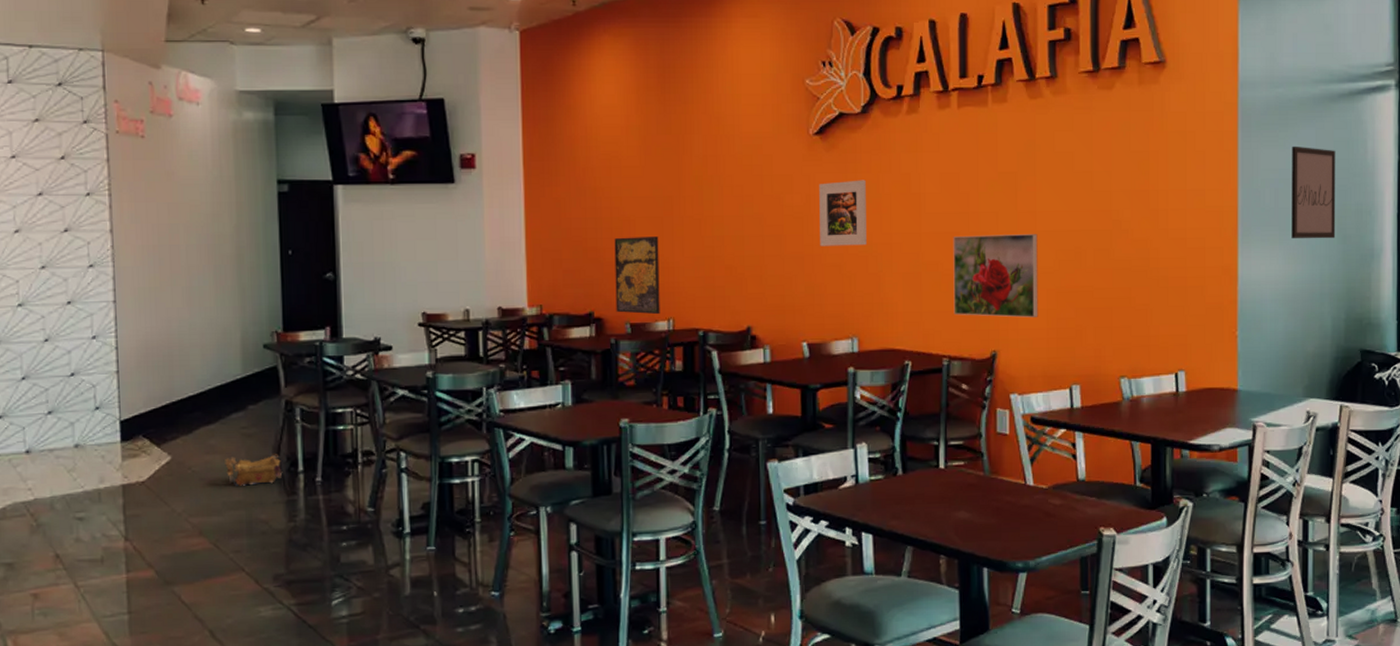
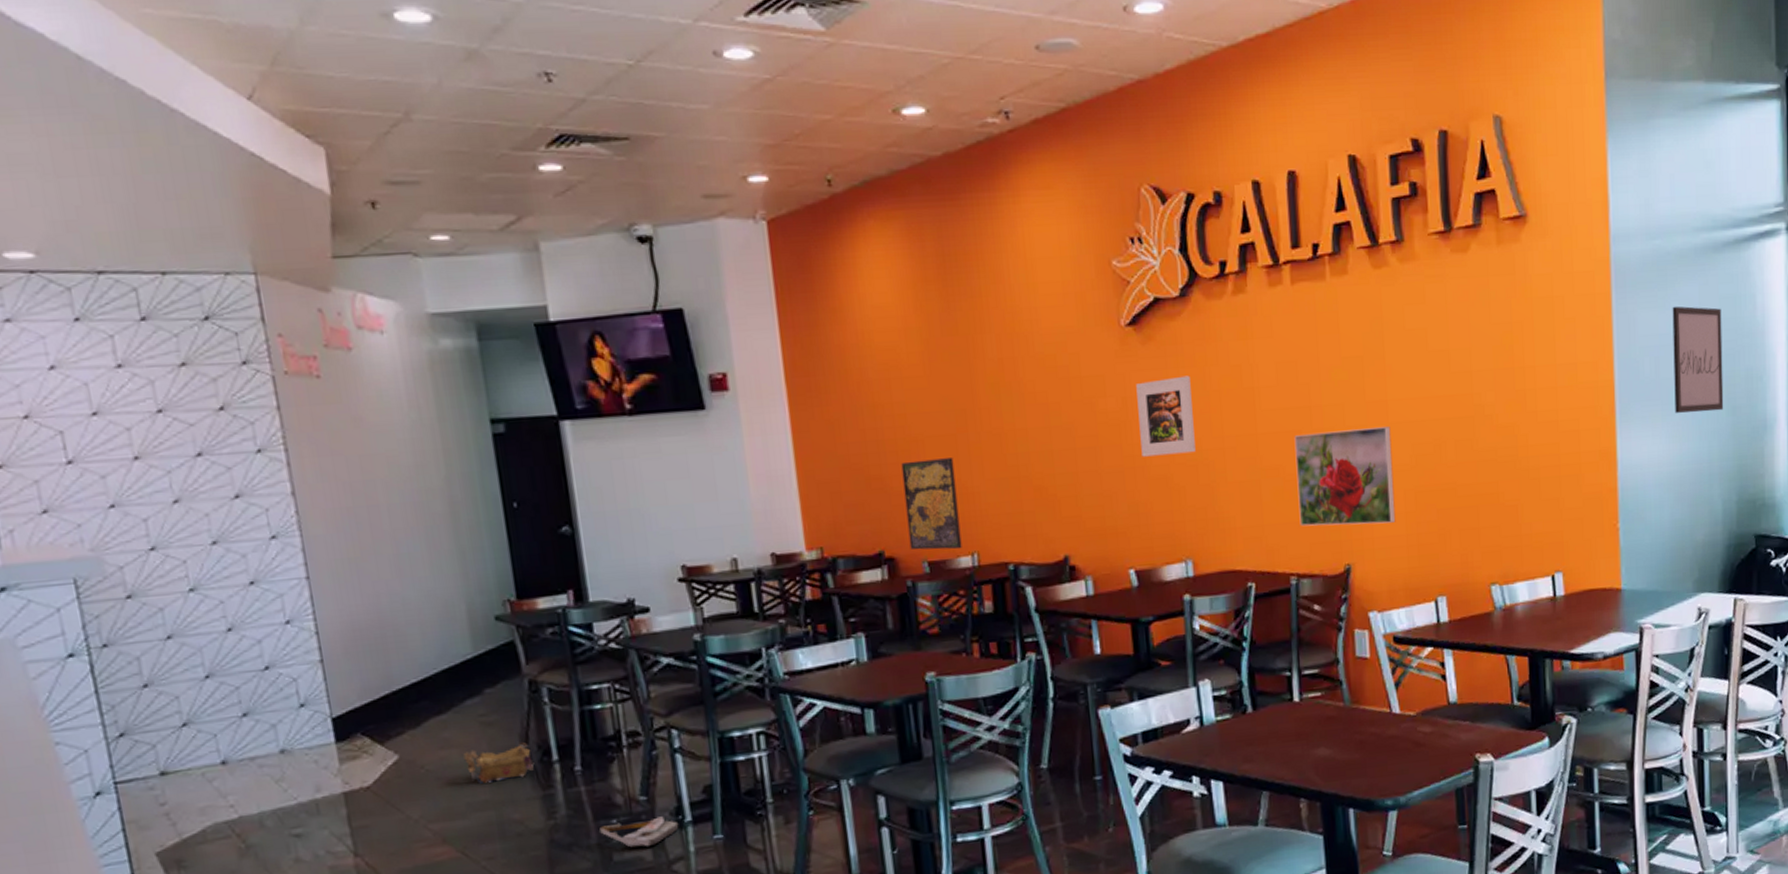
bag: none [332,527,399,553] -> present [600,816,679,848]

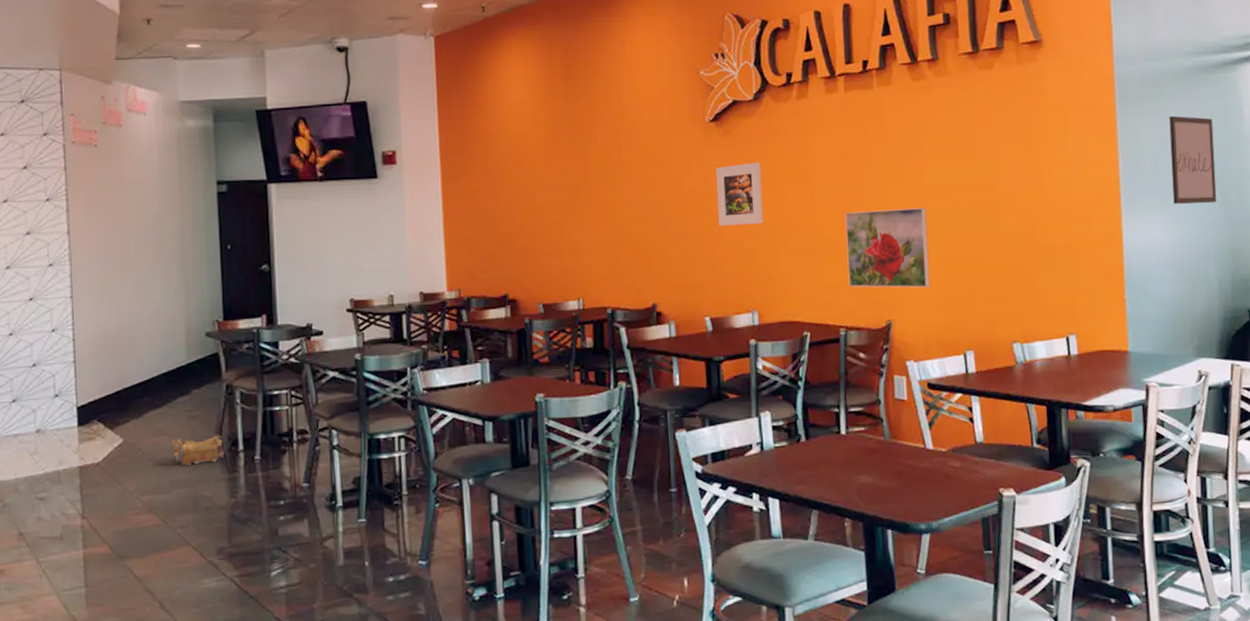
bag: present [600,816,679,848] -> none [270,501,332,526]
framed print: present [901,458,962,550] -> none [526,222,571,295]

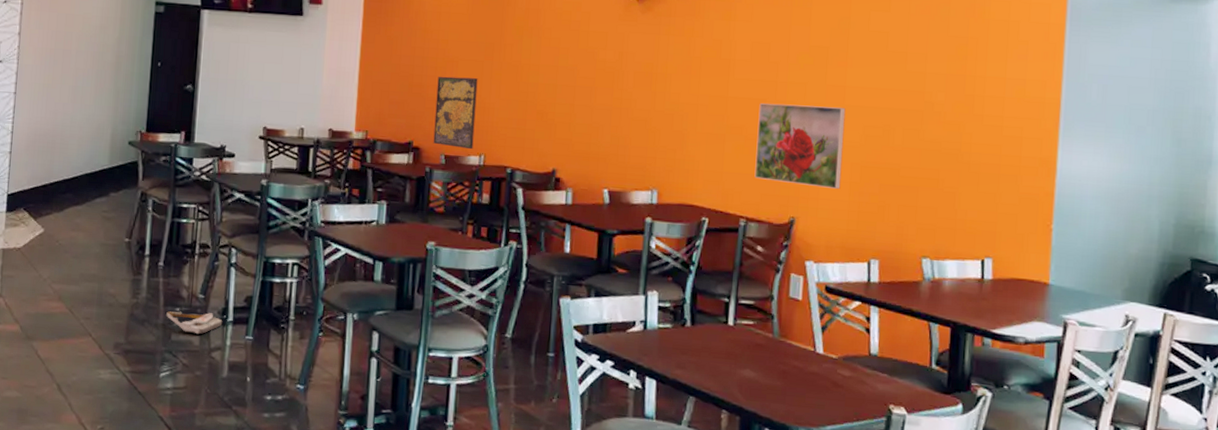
cardboard box: present [172,433,224,466] -> none [86,235,132,263]
bag: none [270,501,332,526] -> present [166,311,223,335]
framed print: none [526,222,571,295] -> present [433,76,478,150]
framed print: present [716,162,763,226] -> none [628,42,678,104]
wall art: present [1169,115,1217,205] -> none [1119,43,1174,141]

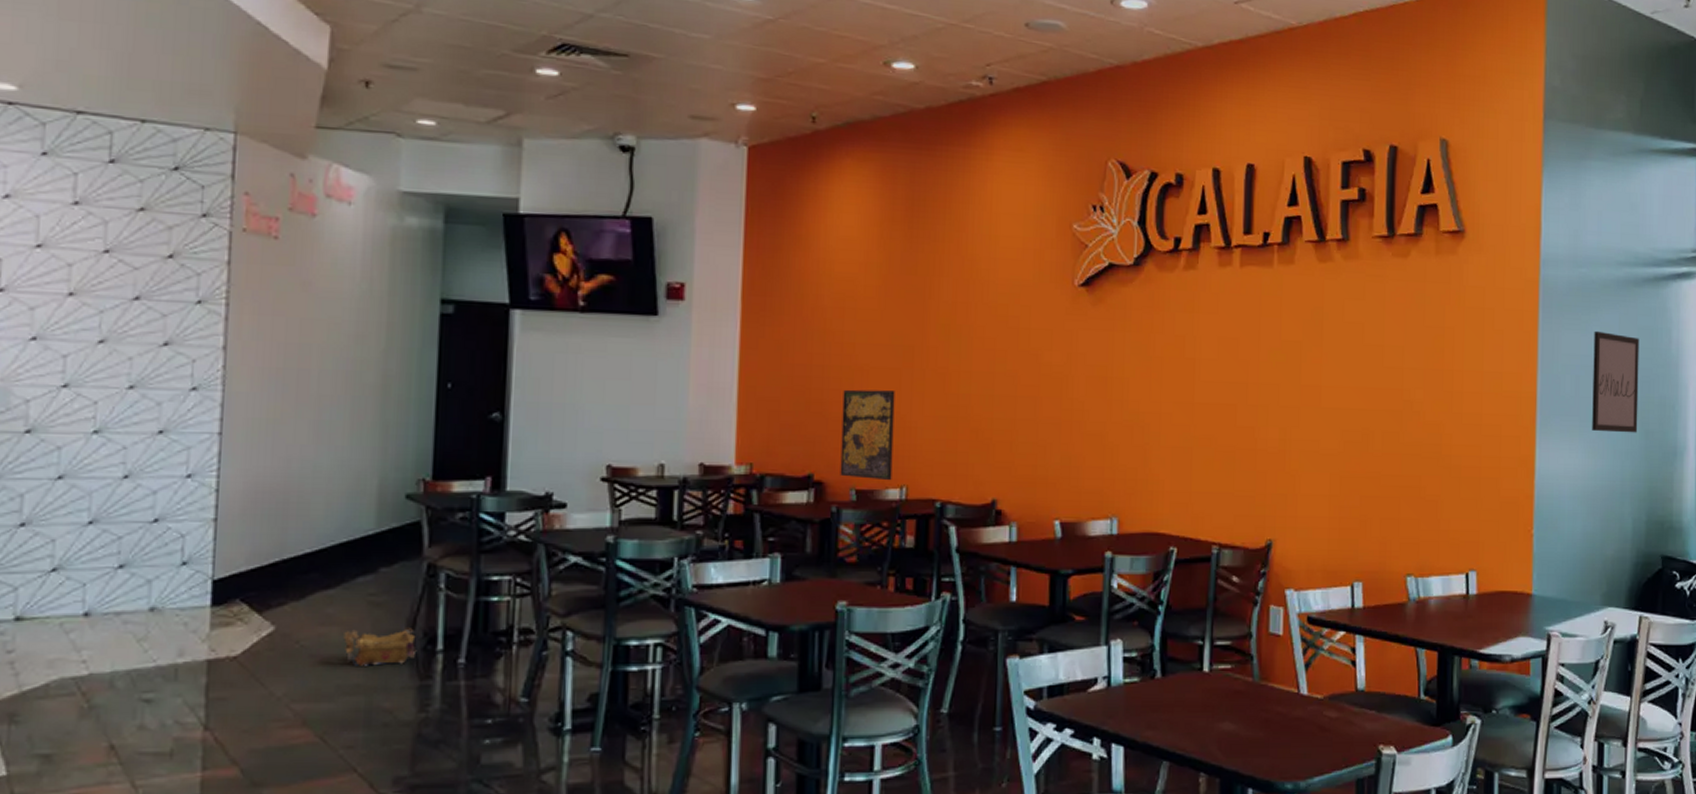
cardboard box: none [86,235,132,263] -> present [343,626,416,666]
bag: present [166,311,223,335] -> none [472,721,557,753]
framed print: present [754,103,846,189] -> none [1226,408,1322,504]
wall art: none [1119,43,1174,141] -> present [1592,330,1640,433]

